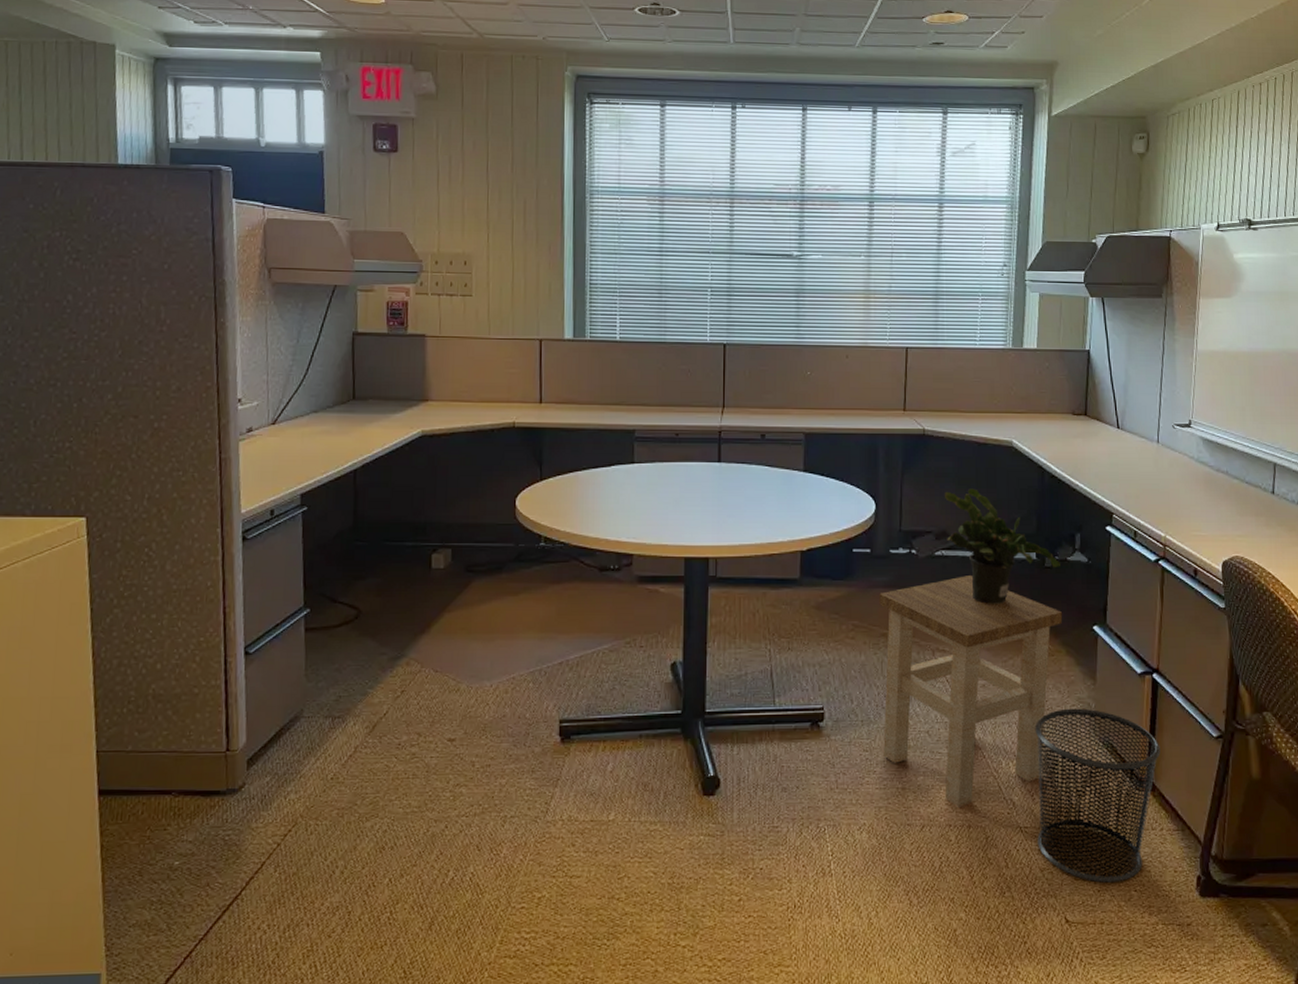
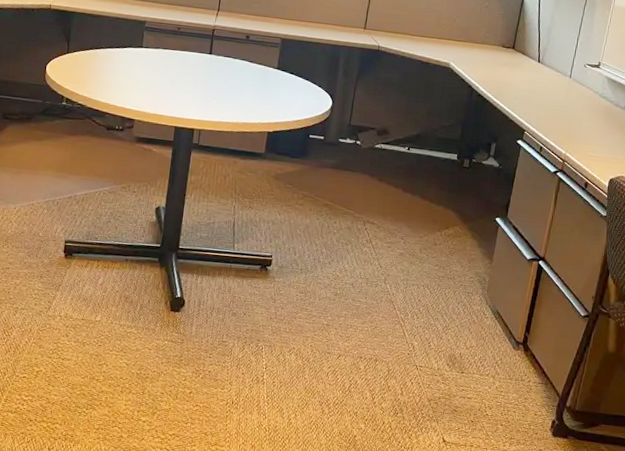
stool: present [879,574,1063,807] -> none [315,166,473,345]
potted plant: present [944,488,1060,605] -> none [386,97,476,193]
waste bin: present [1035,708,1161,883] -> none [428,279,537,417]

